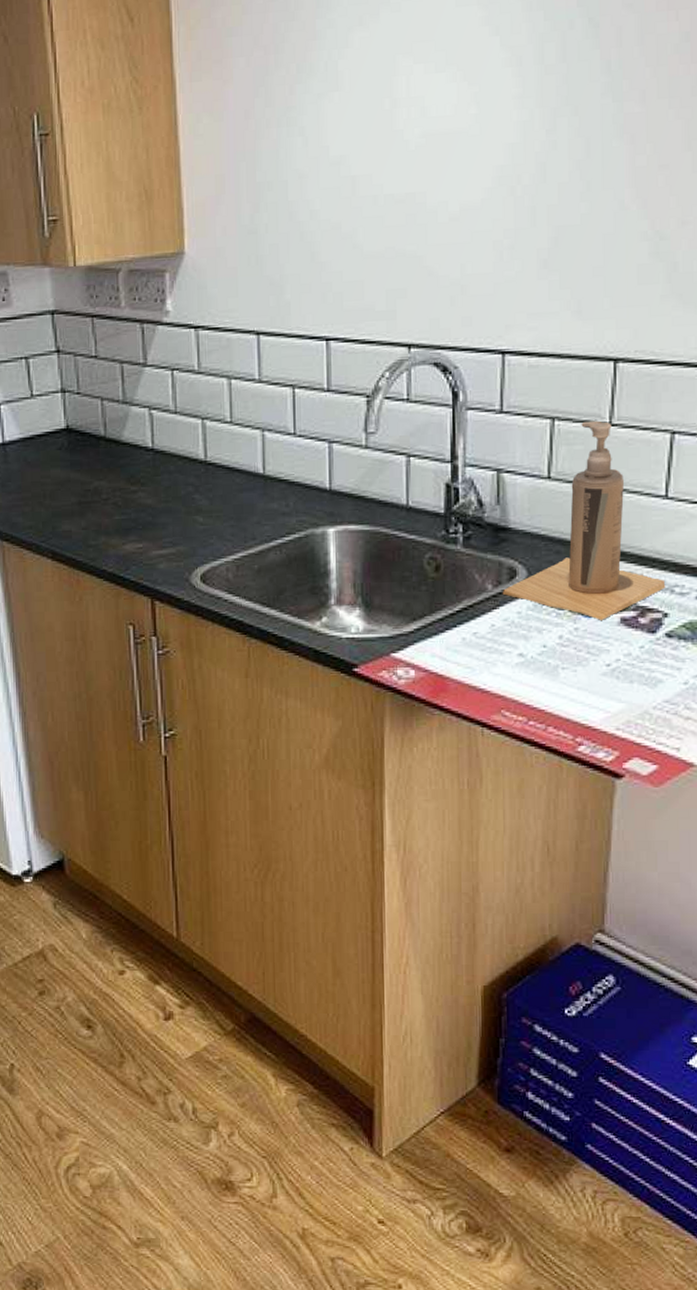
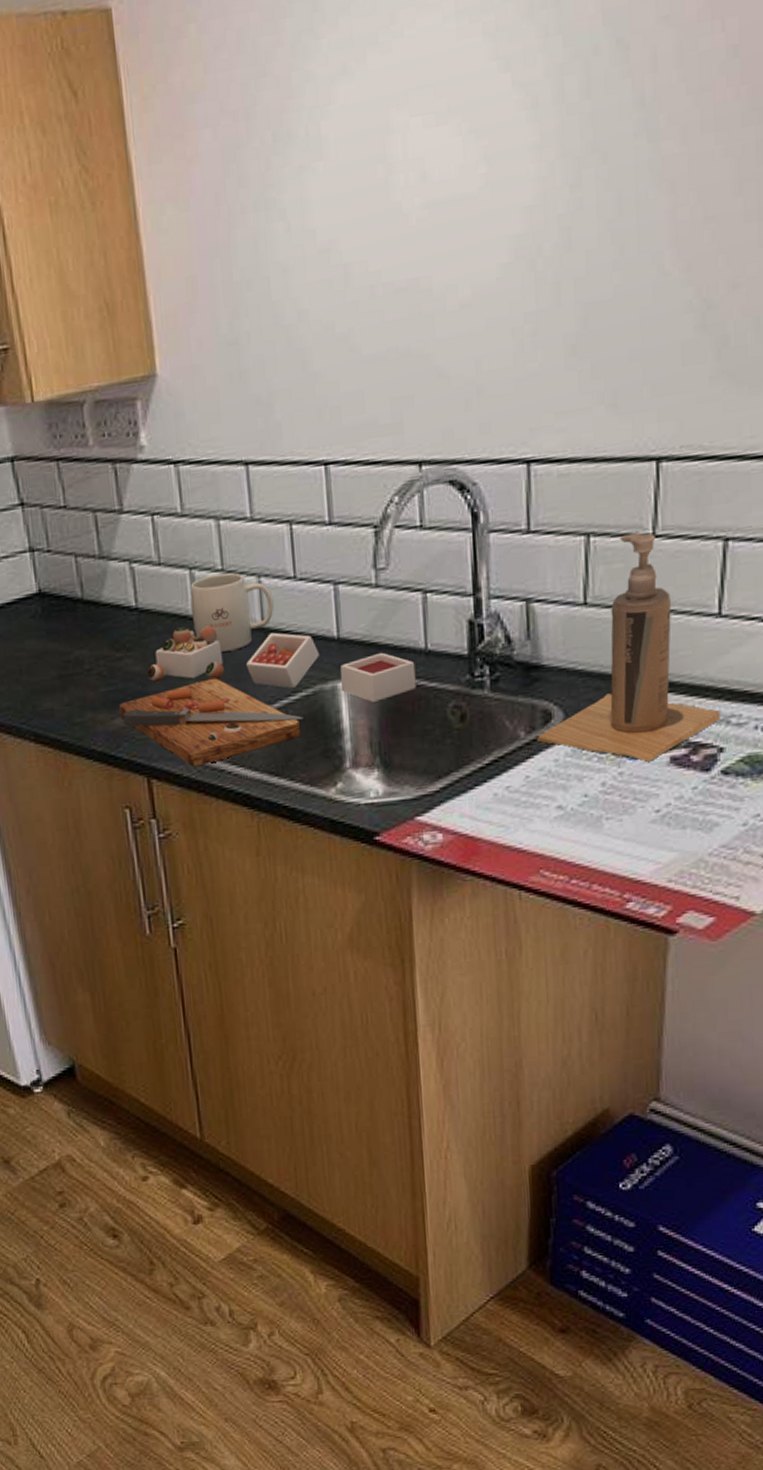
cutting board: none [131,467,397,593] -> present [119,625,416,767]
mug: none [201,426,275,493] -> present [190,573,274,652]

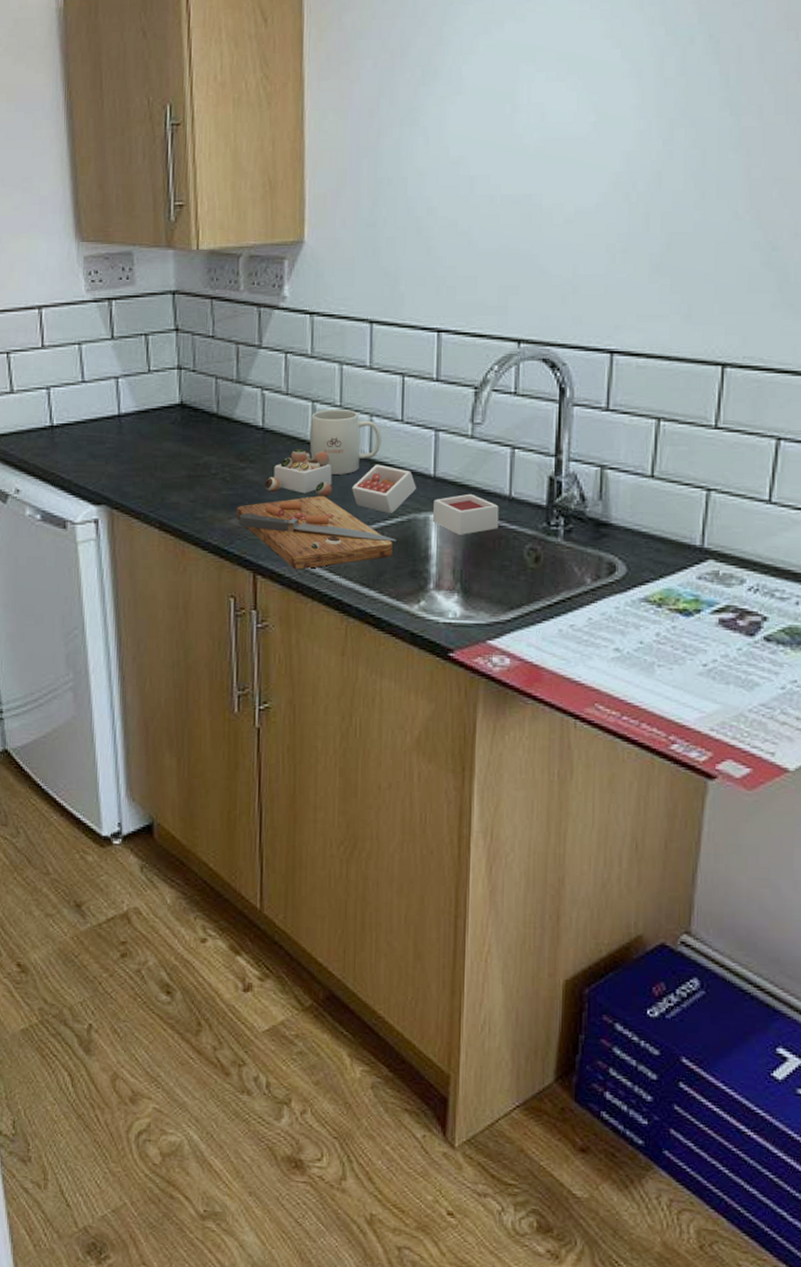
soap dispenser: present [536,532,721,762] -> none [600,423,766,620]

